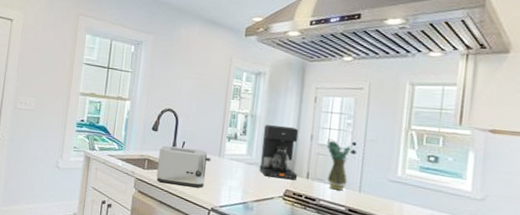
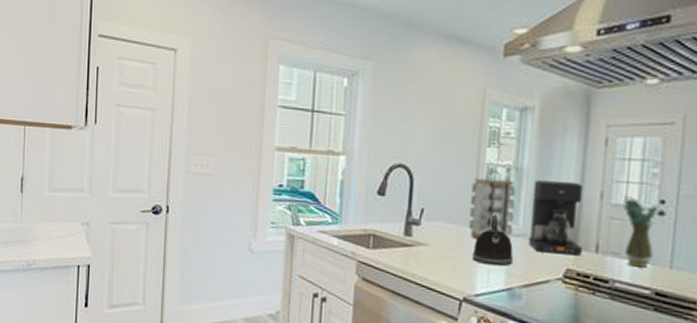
toaster: present [156,145,211,188] -> none [386,215,461,272]
spice rack: none [217,115,252,166] -> present [468,169,517,239]
kettle: none [218,147,249,186] -> present [471,213,514,266]

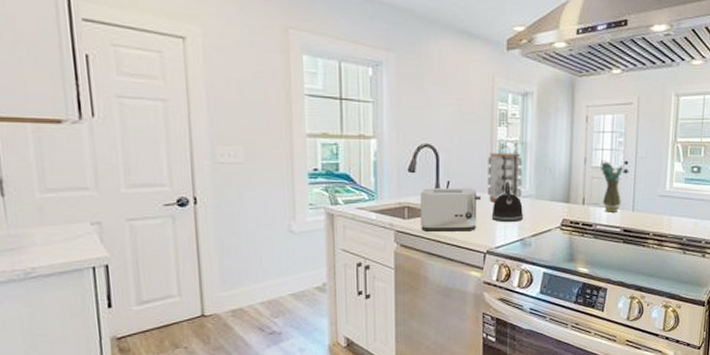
toaster: none [386,215,461,272] -> present [421,187,482,233]
coffee maker: present [528,180,584,256] -> none [534,151,574,208]

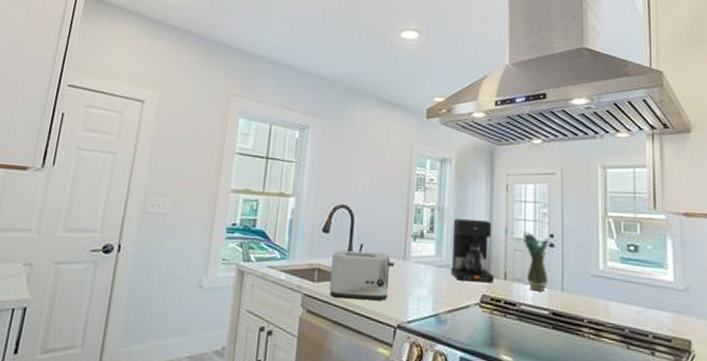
spice rack: present [487,144,523,201] -> none [401,209,440,270]
kettle: present [491,181,524,222] -> none [404,247,440,294]
coffee maker: none [534,151,574,208] -> present [451,219,495,283]

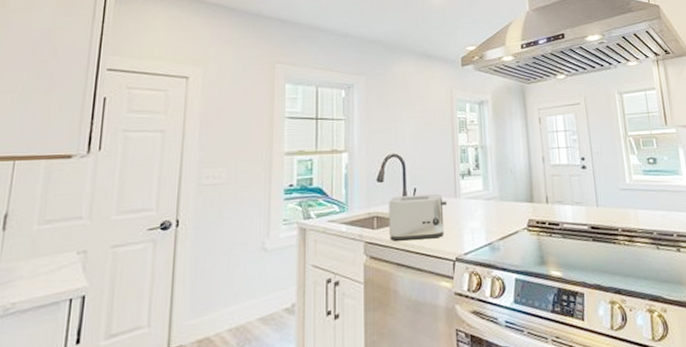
coffee maker: present [451,219,495,283] -> none [495,152,538,210]
vase: present [522,231,549,292] -> none [557,158,584,210]

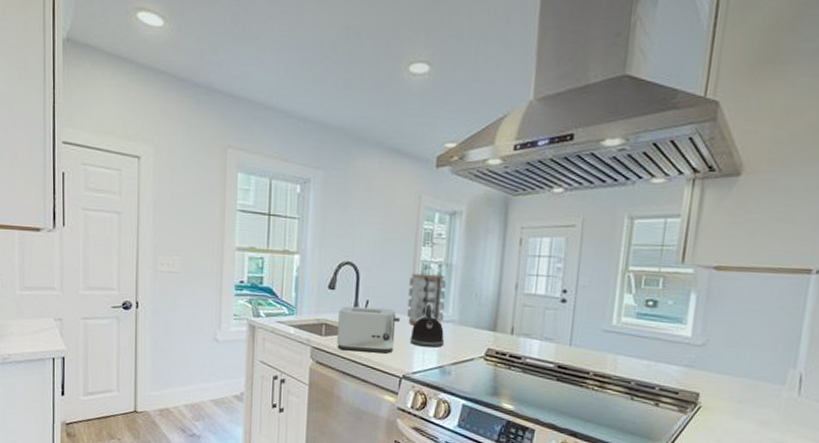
spice rack: none [451,149,486,206] -> present [407,265,447,325]
kettle: none [458,184,490,227] -> present [409,303,445,348]

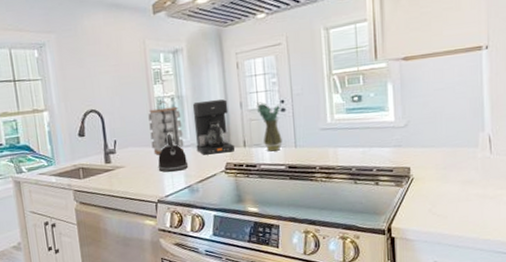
toaster: present [337,306,401,354] -> none [91,144,147,189]
coffee maker: none [456,274,502,338] -> present [192,98,236,155]
vase: none [533,287,561,346] -> present [256,102,283,152]

